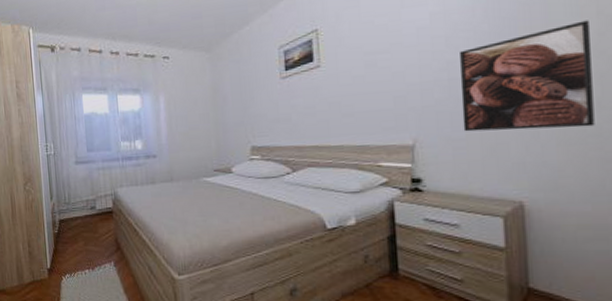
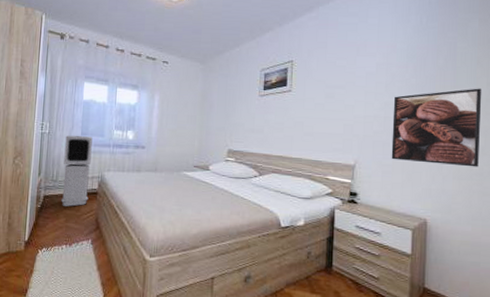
air purifier: none [72,152,105,229] -> present [61,135,93,207]

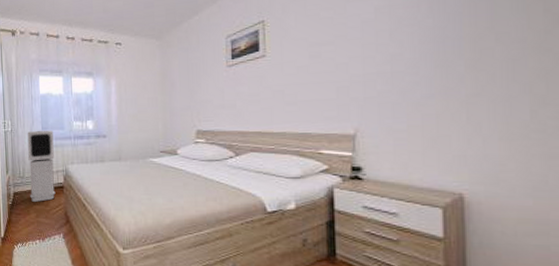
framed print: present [391,88,482,167] -> none [402,18,538,124]

